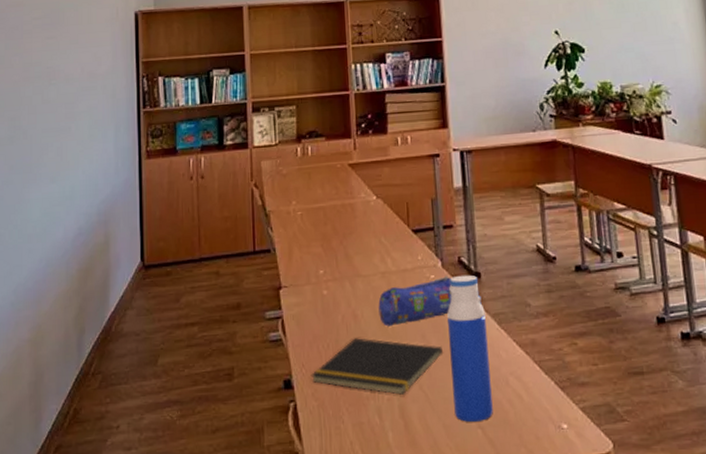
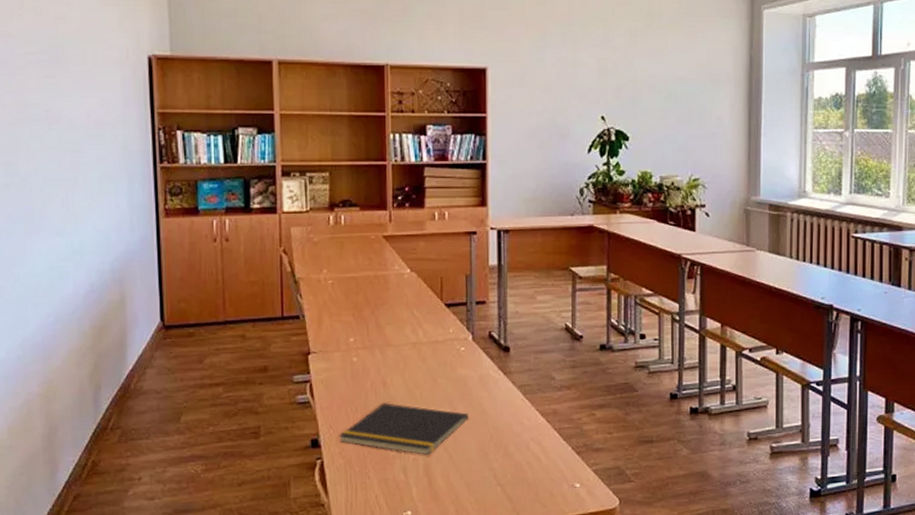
pencil case: present [378,276,452,327] -> none [408,349,481,394]
water bottle: present [447,275,493,423] -> none [475,348,513,481]

